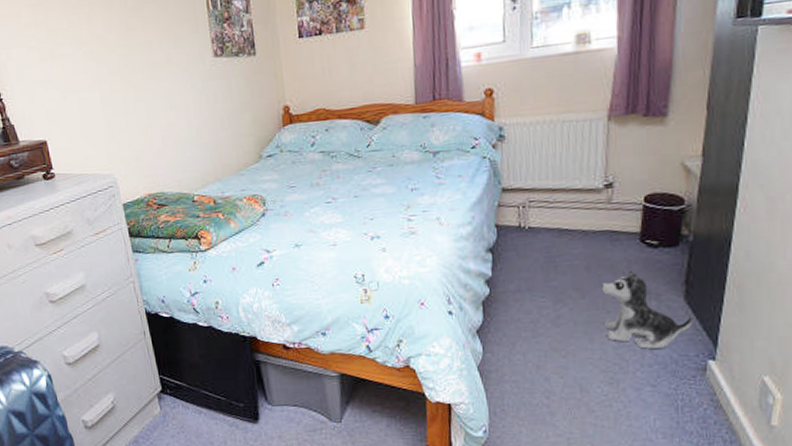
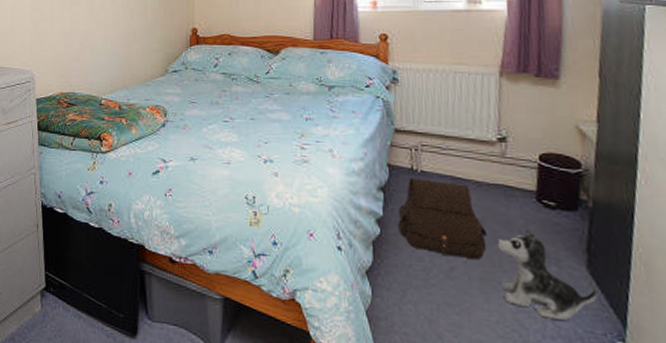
satchel: none [507,234,593,307] -> present [398,177,488,261]

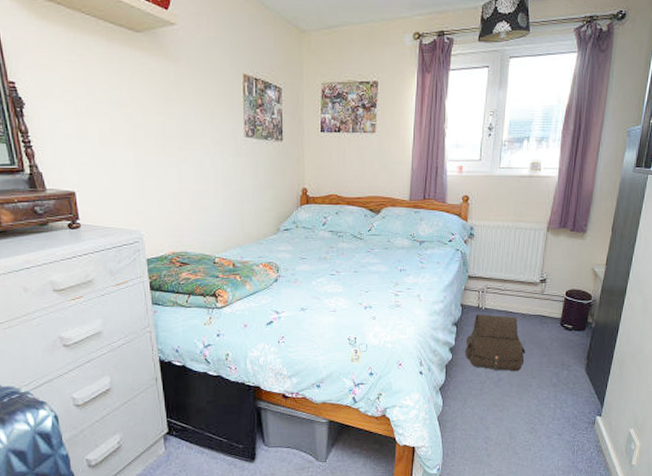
plush toy: present [497,229,598,320] -> none [531,346,590,407]

